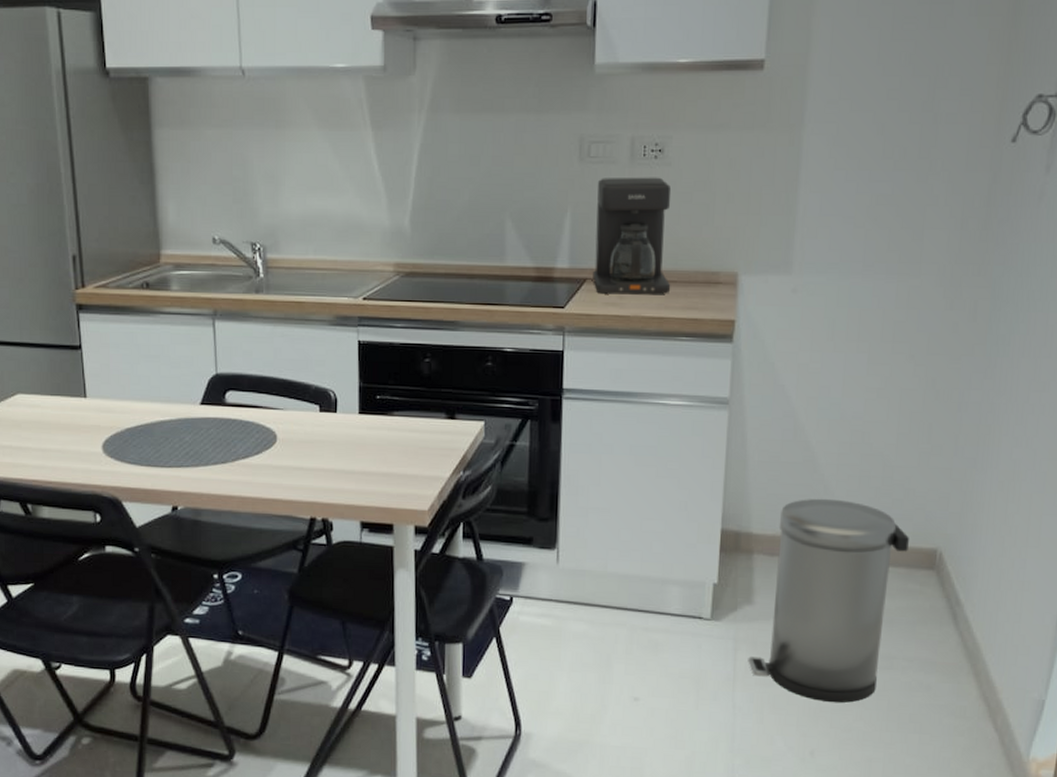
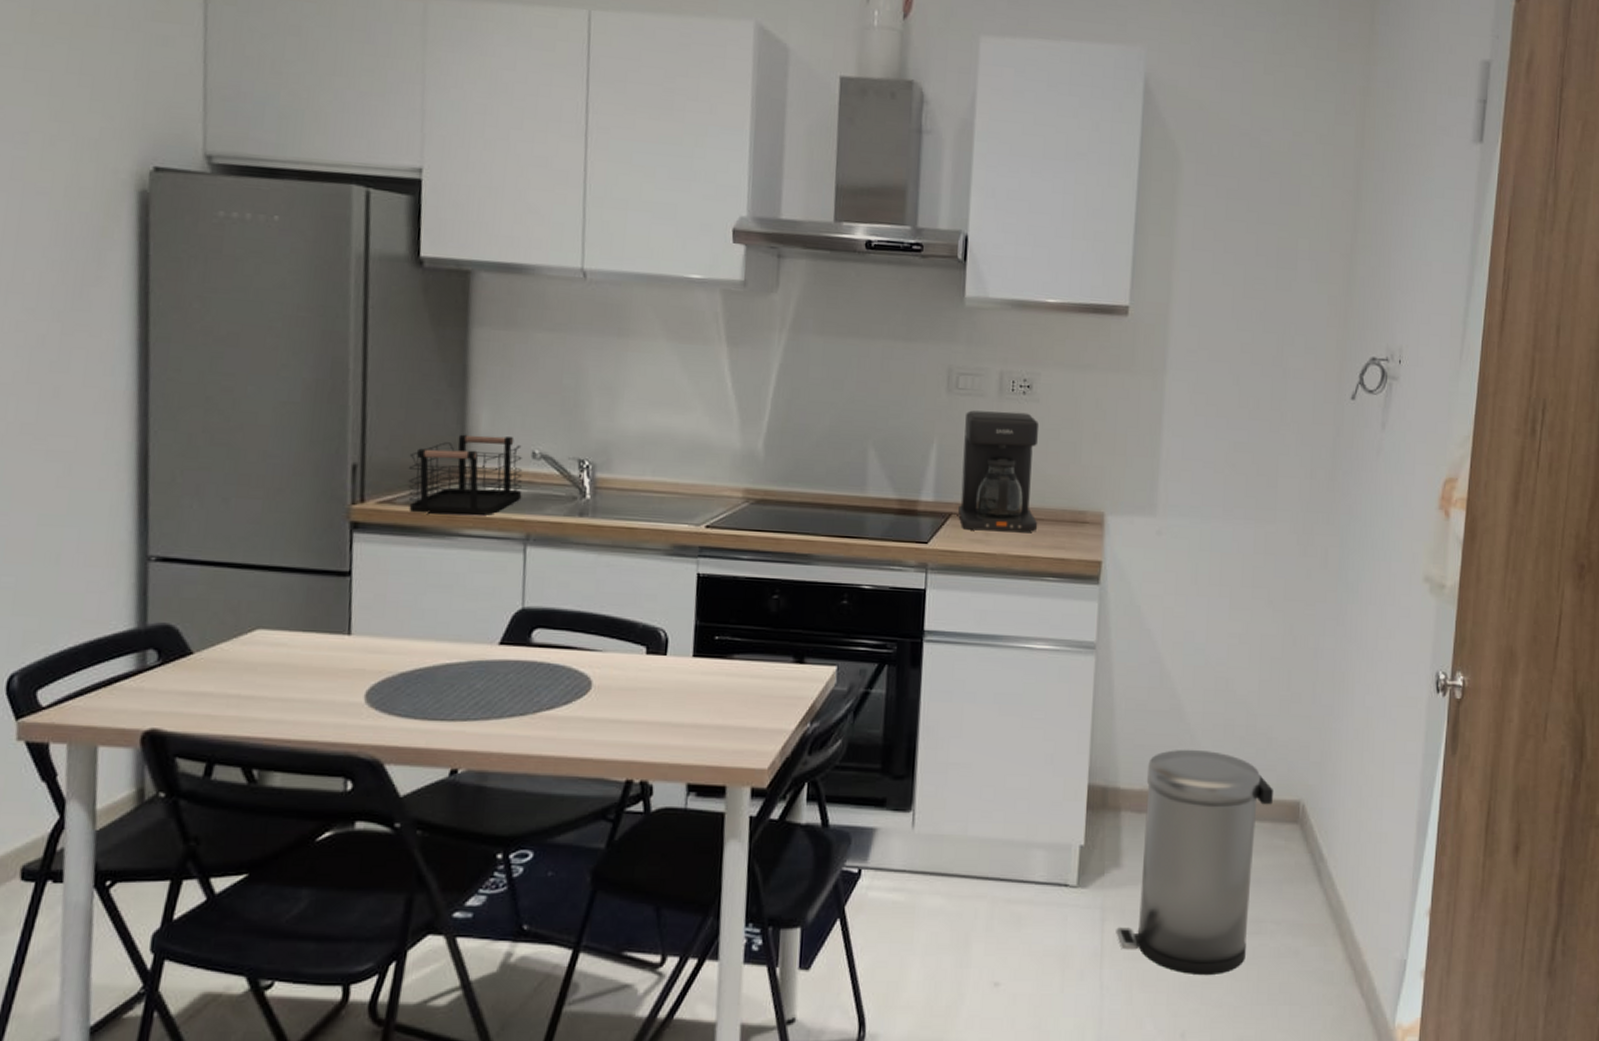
dish rack: none [115,225,208,296] -> present [408,434,523,515]

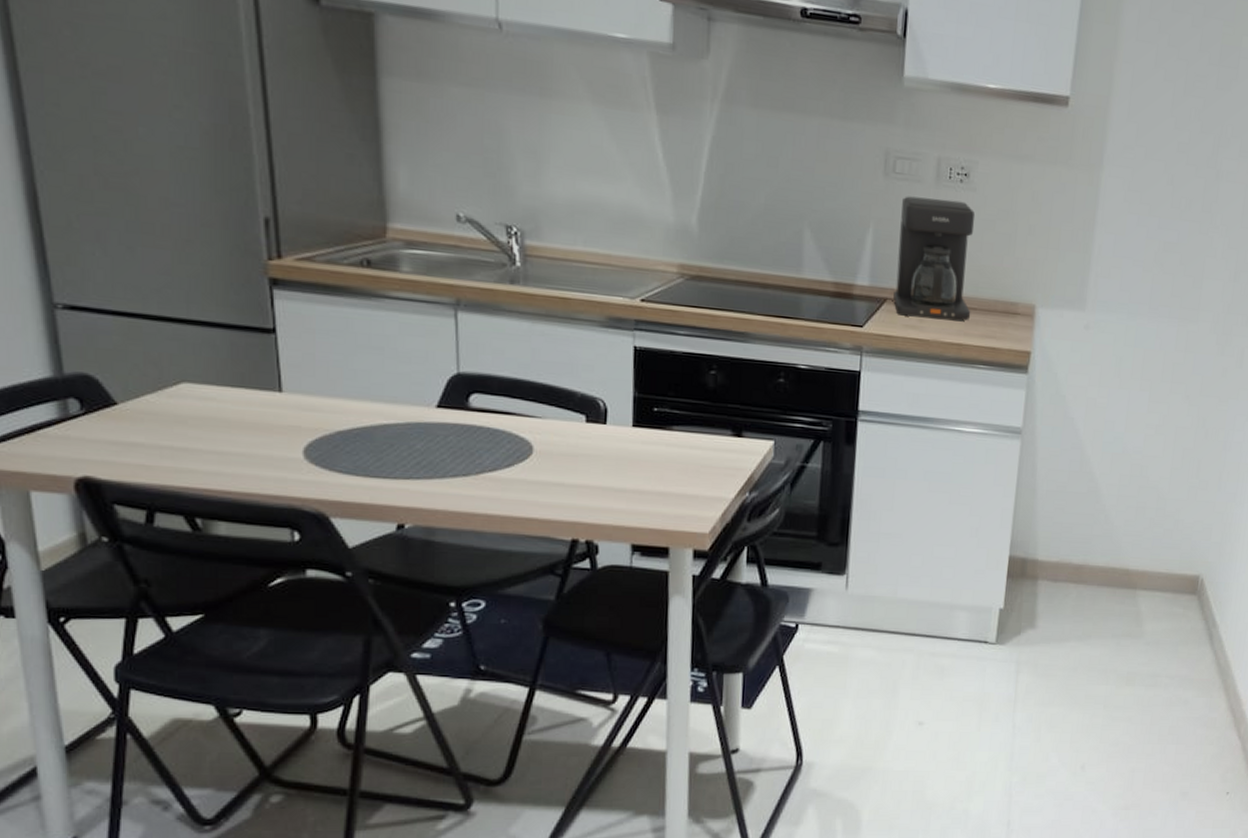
dish rack: present [408,434,523,515] -> none [325,192,449,278]
pedal bin: present [1116,749,1273,974] -> none [1028,527,1177,719]

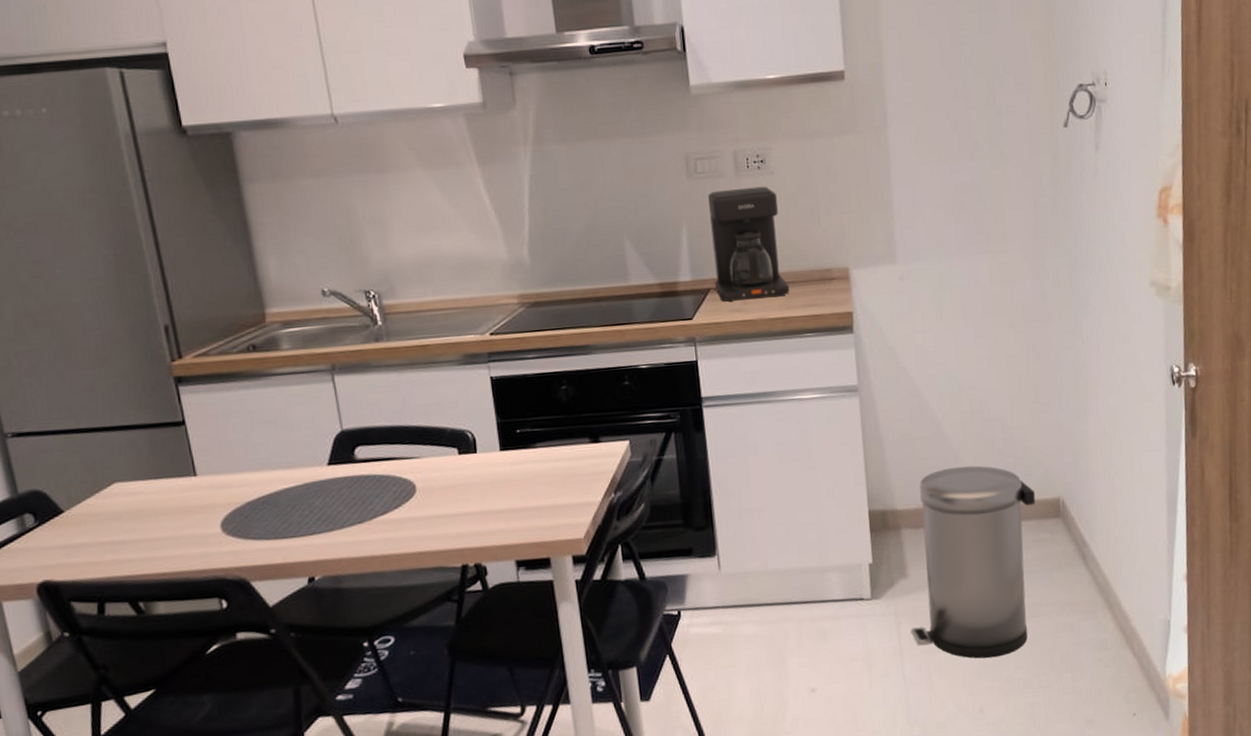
pedal bin: none [1028,527,1177,719] -> present [911,465,1035,659]

